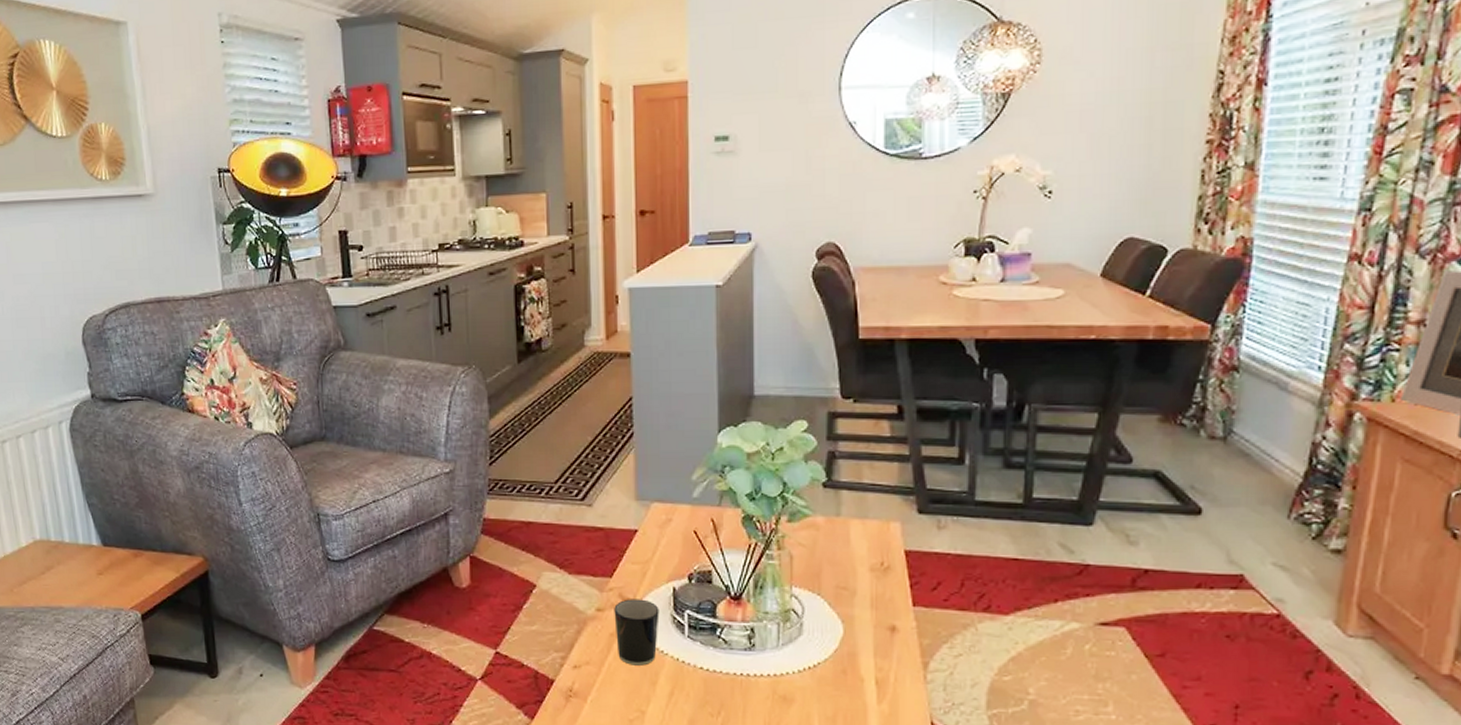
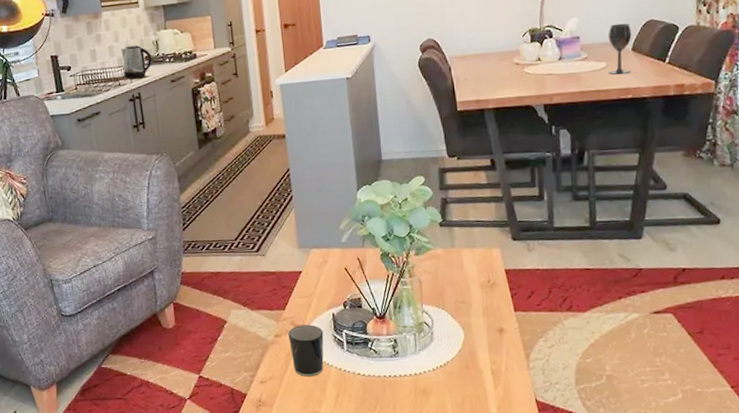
kettle: none [428,224,467,268] -> present [121,45,152,79]
wine glass: none [1067,239,1103,307] -> present [608,23,632,75]

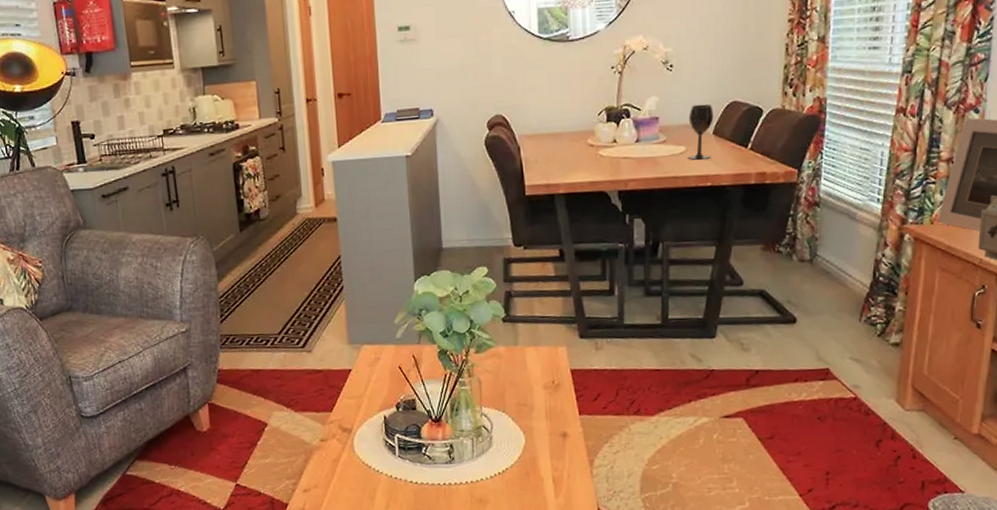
kettle: present [121,45,152,79] -> none [153,111,188,151]
mug: present [288,324,324,377] -> none [335,428,374,485]

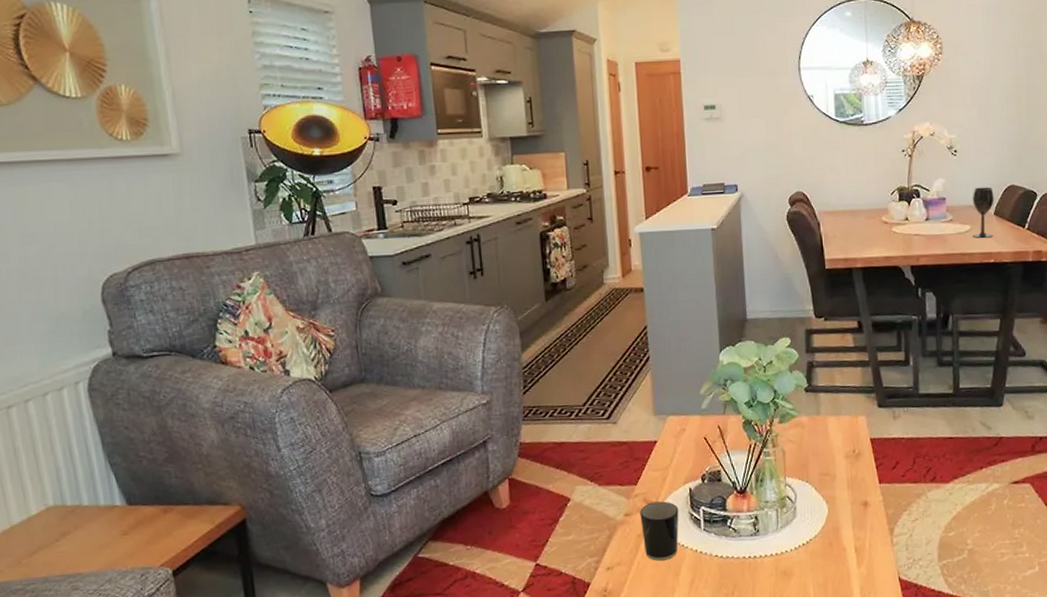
mug: none [335,428,374,485] -> present [640,501,679,561]

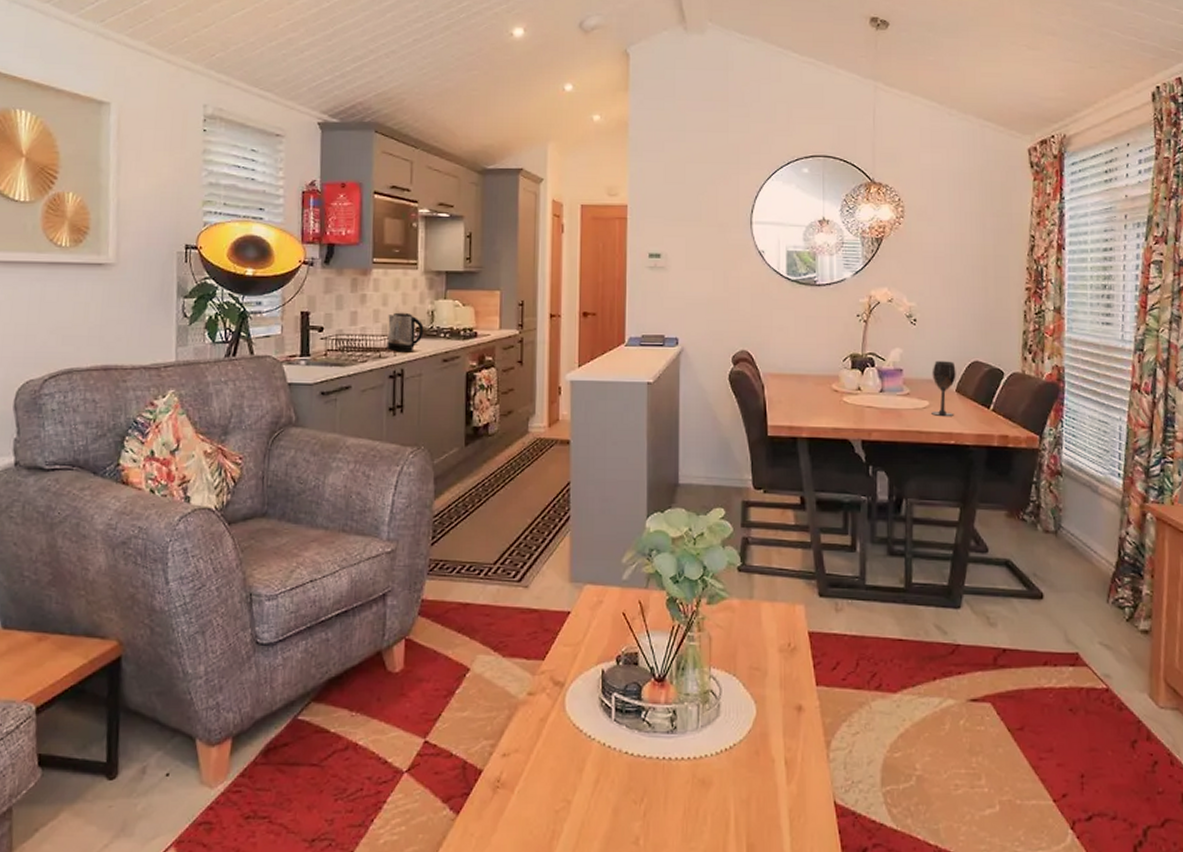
kettle: none [459,180,495,219] -> present [387,312,424,352]
mug: present [640,501,679,561] -> none [545,682,588,752]

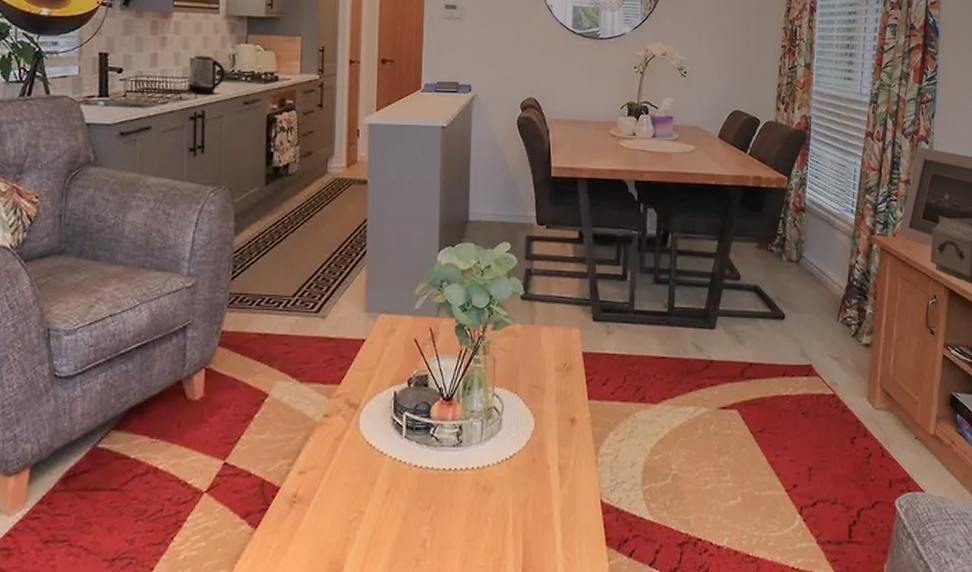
wine glass: present [931,360,956,416] -> none [696,109,719,159]

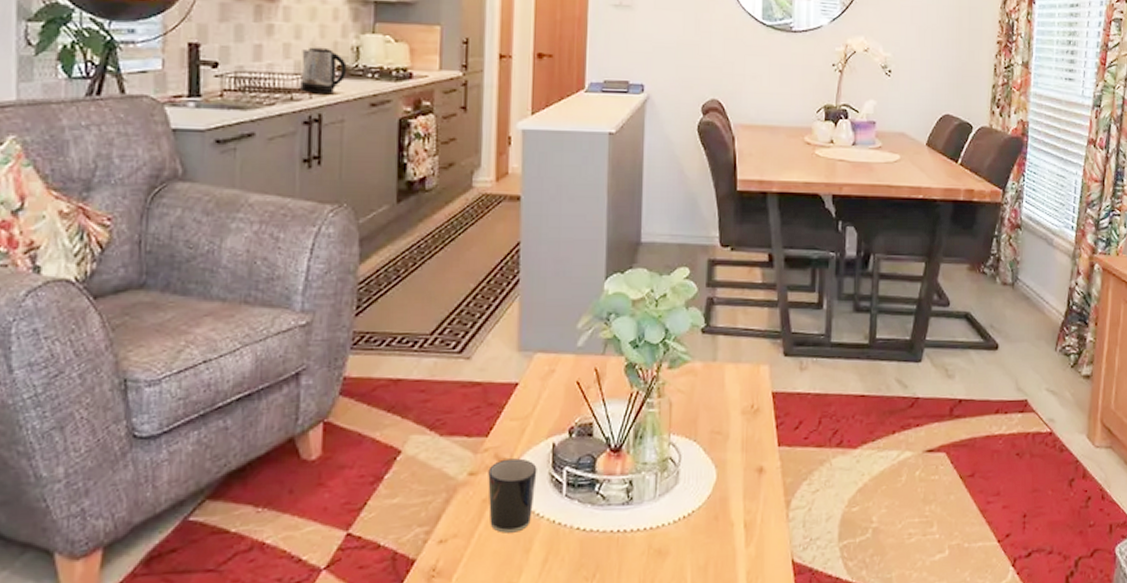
mug: none [340,403,381,467] -> present [488,458,537,533]

